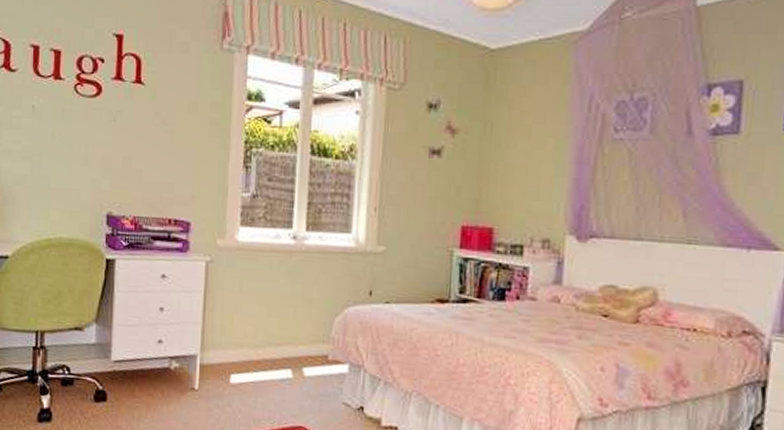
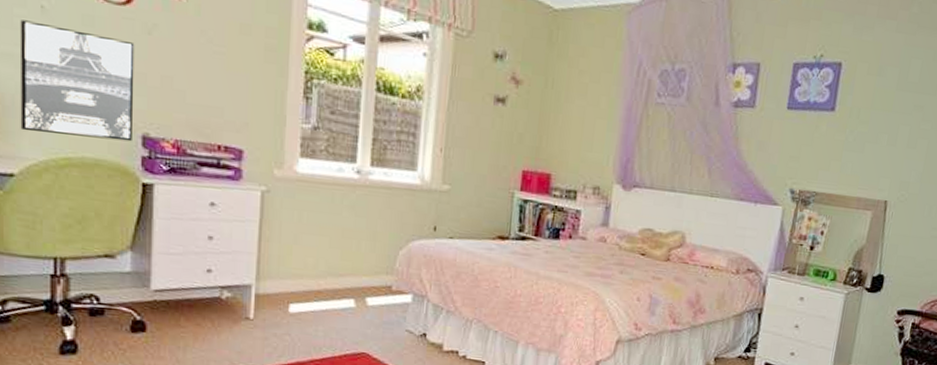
wall art: none [14,120,102,221] -> present [19,20,135,142]

